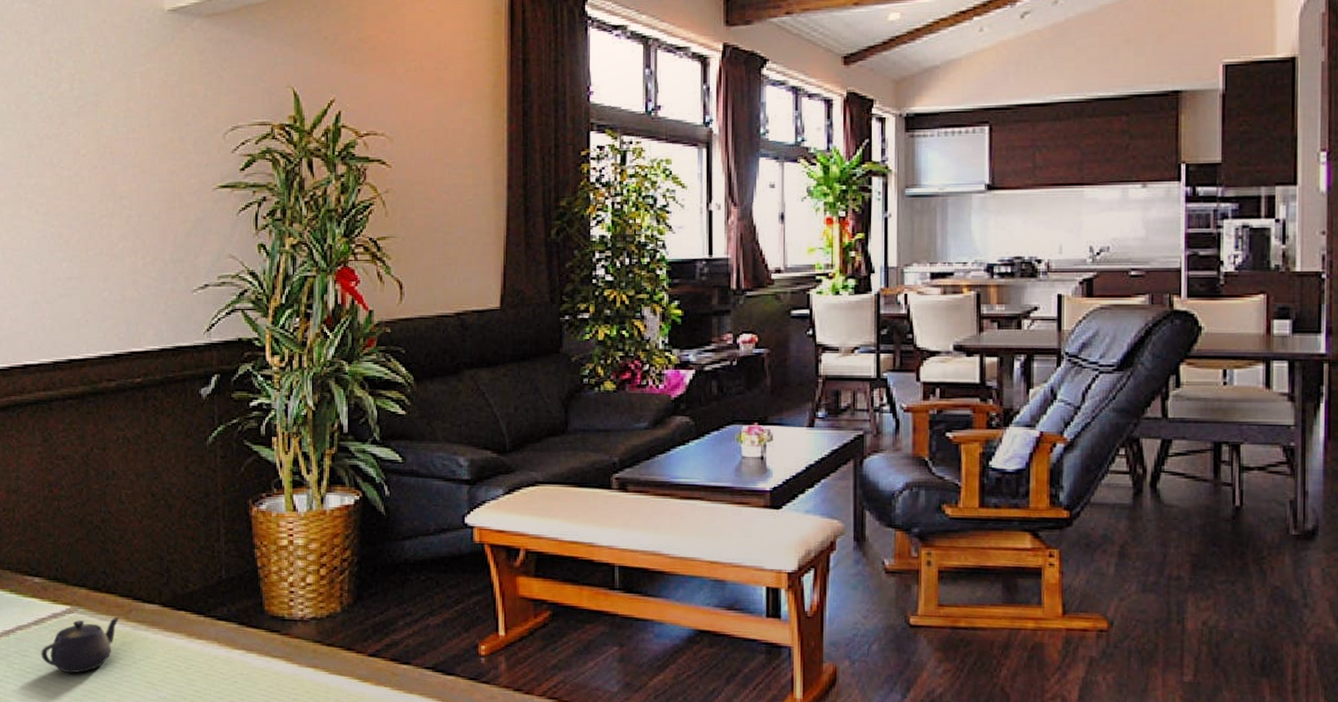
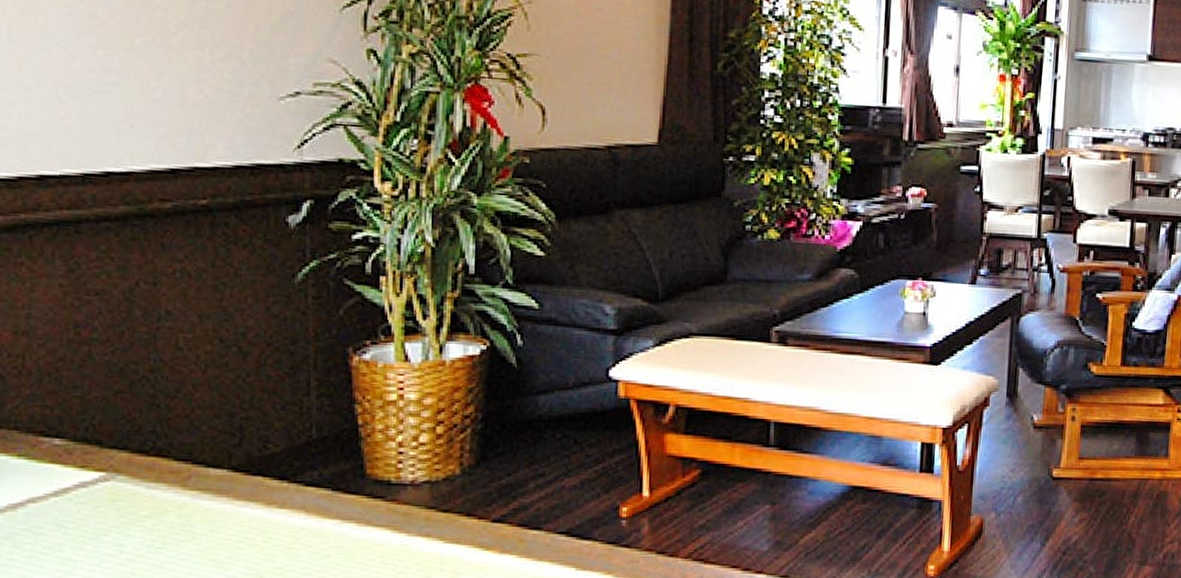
teapot: present [41,616,120,674] -> none [63,484,175,553]

